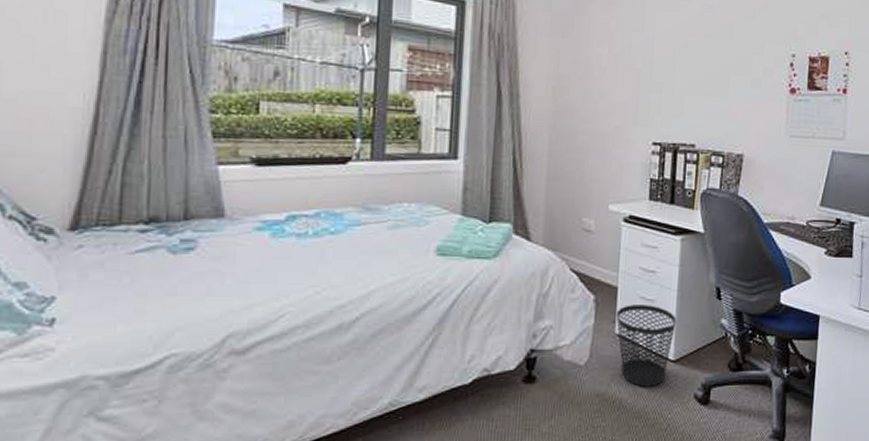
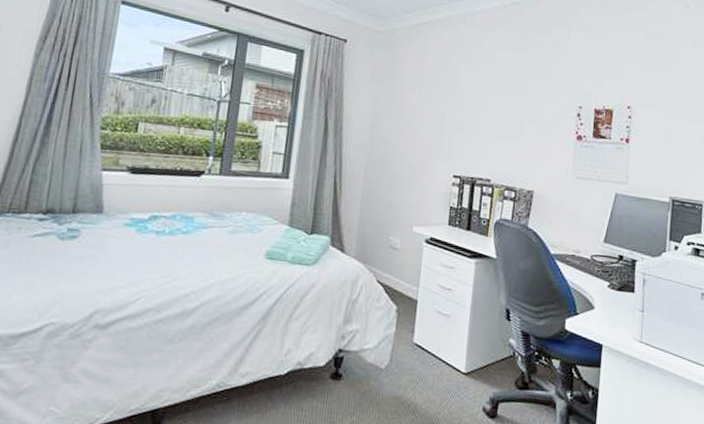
wastebasket: present [616,305,677,387] -> none [414,317,469,396]

